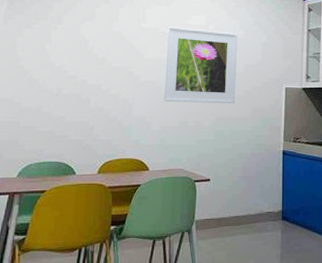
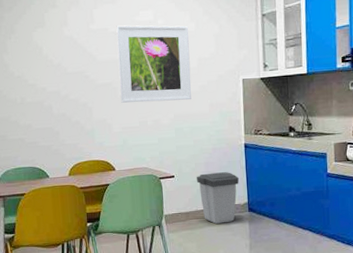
trash can: none [233,178,275,232] -> present [197,172,239,224]

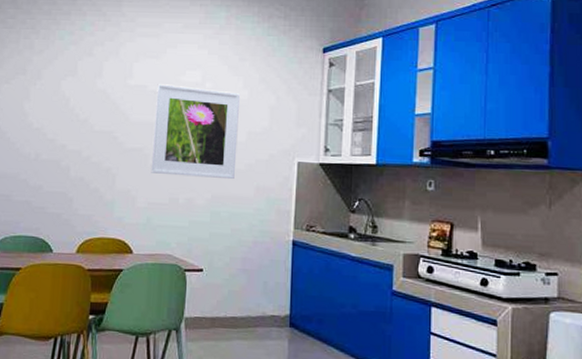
trash can: present [197,172,239,224] -> none [230,271,281,338]

